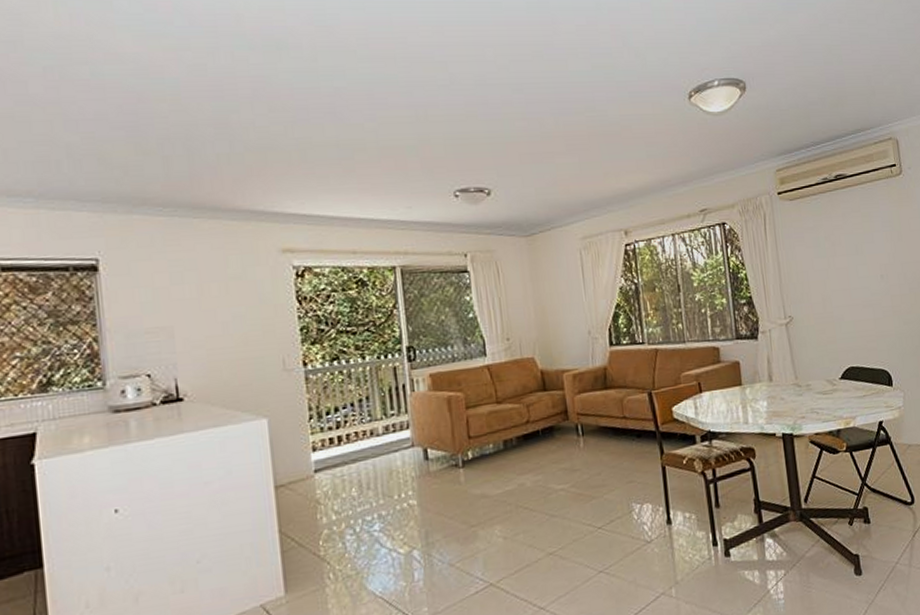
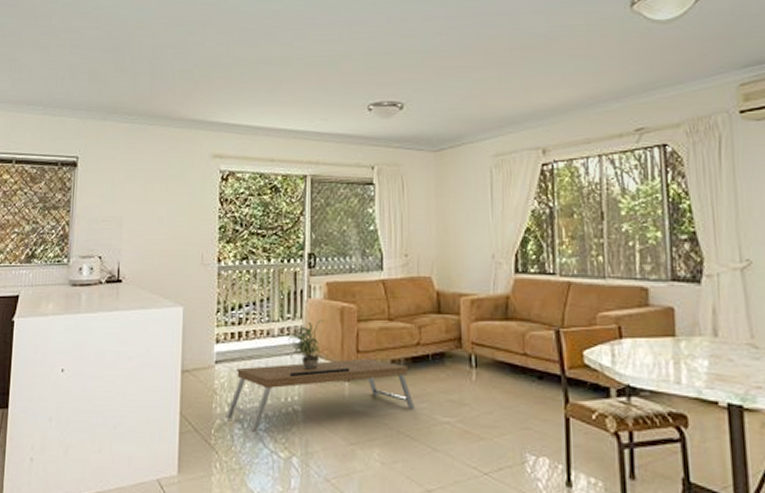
coffee table: none [334,442,531,536] -> present [226,358,416,434]
potted plant: none [394,411,434,462] -> present [288,320,325,368]

